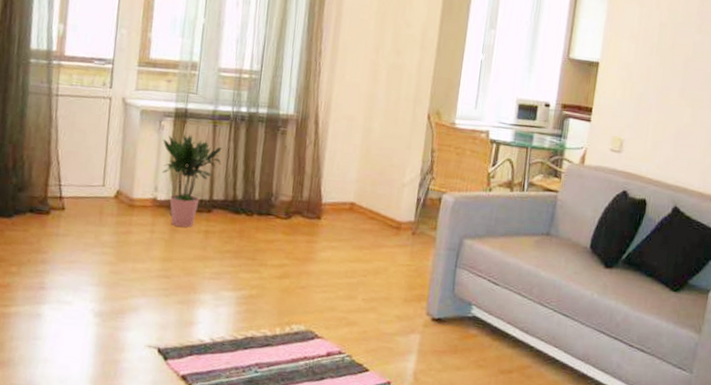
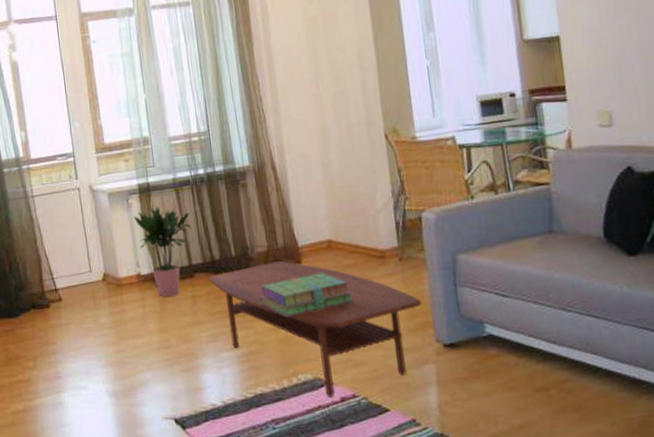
coffee table: none [226,212,423,350] -> present [209,261,422,397]
stack of books: none [272,232,362,268] -> present [260,273,354,317]

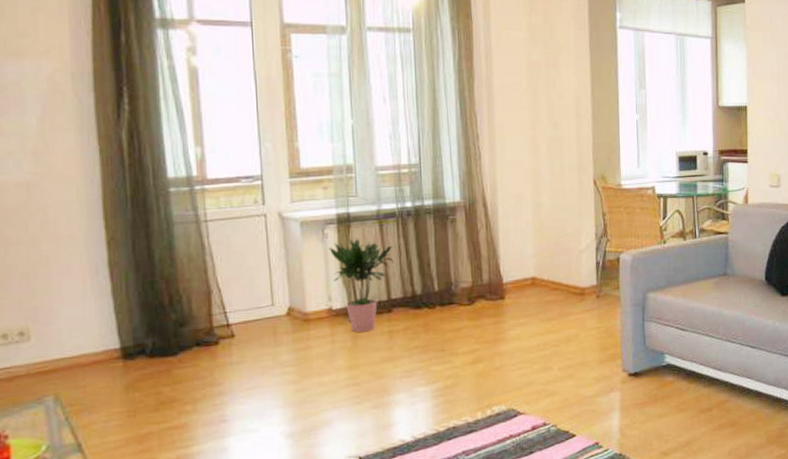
coffee table: present [209,261,422,397] -> none [408,297,614,427]
stack of books: present [260,273,354,317] -> none [460,308,552,351]

